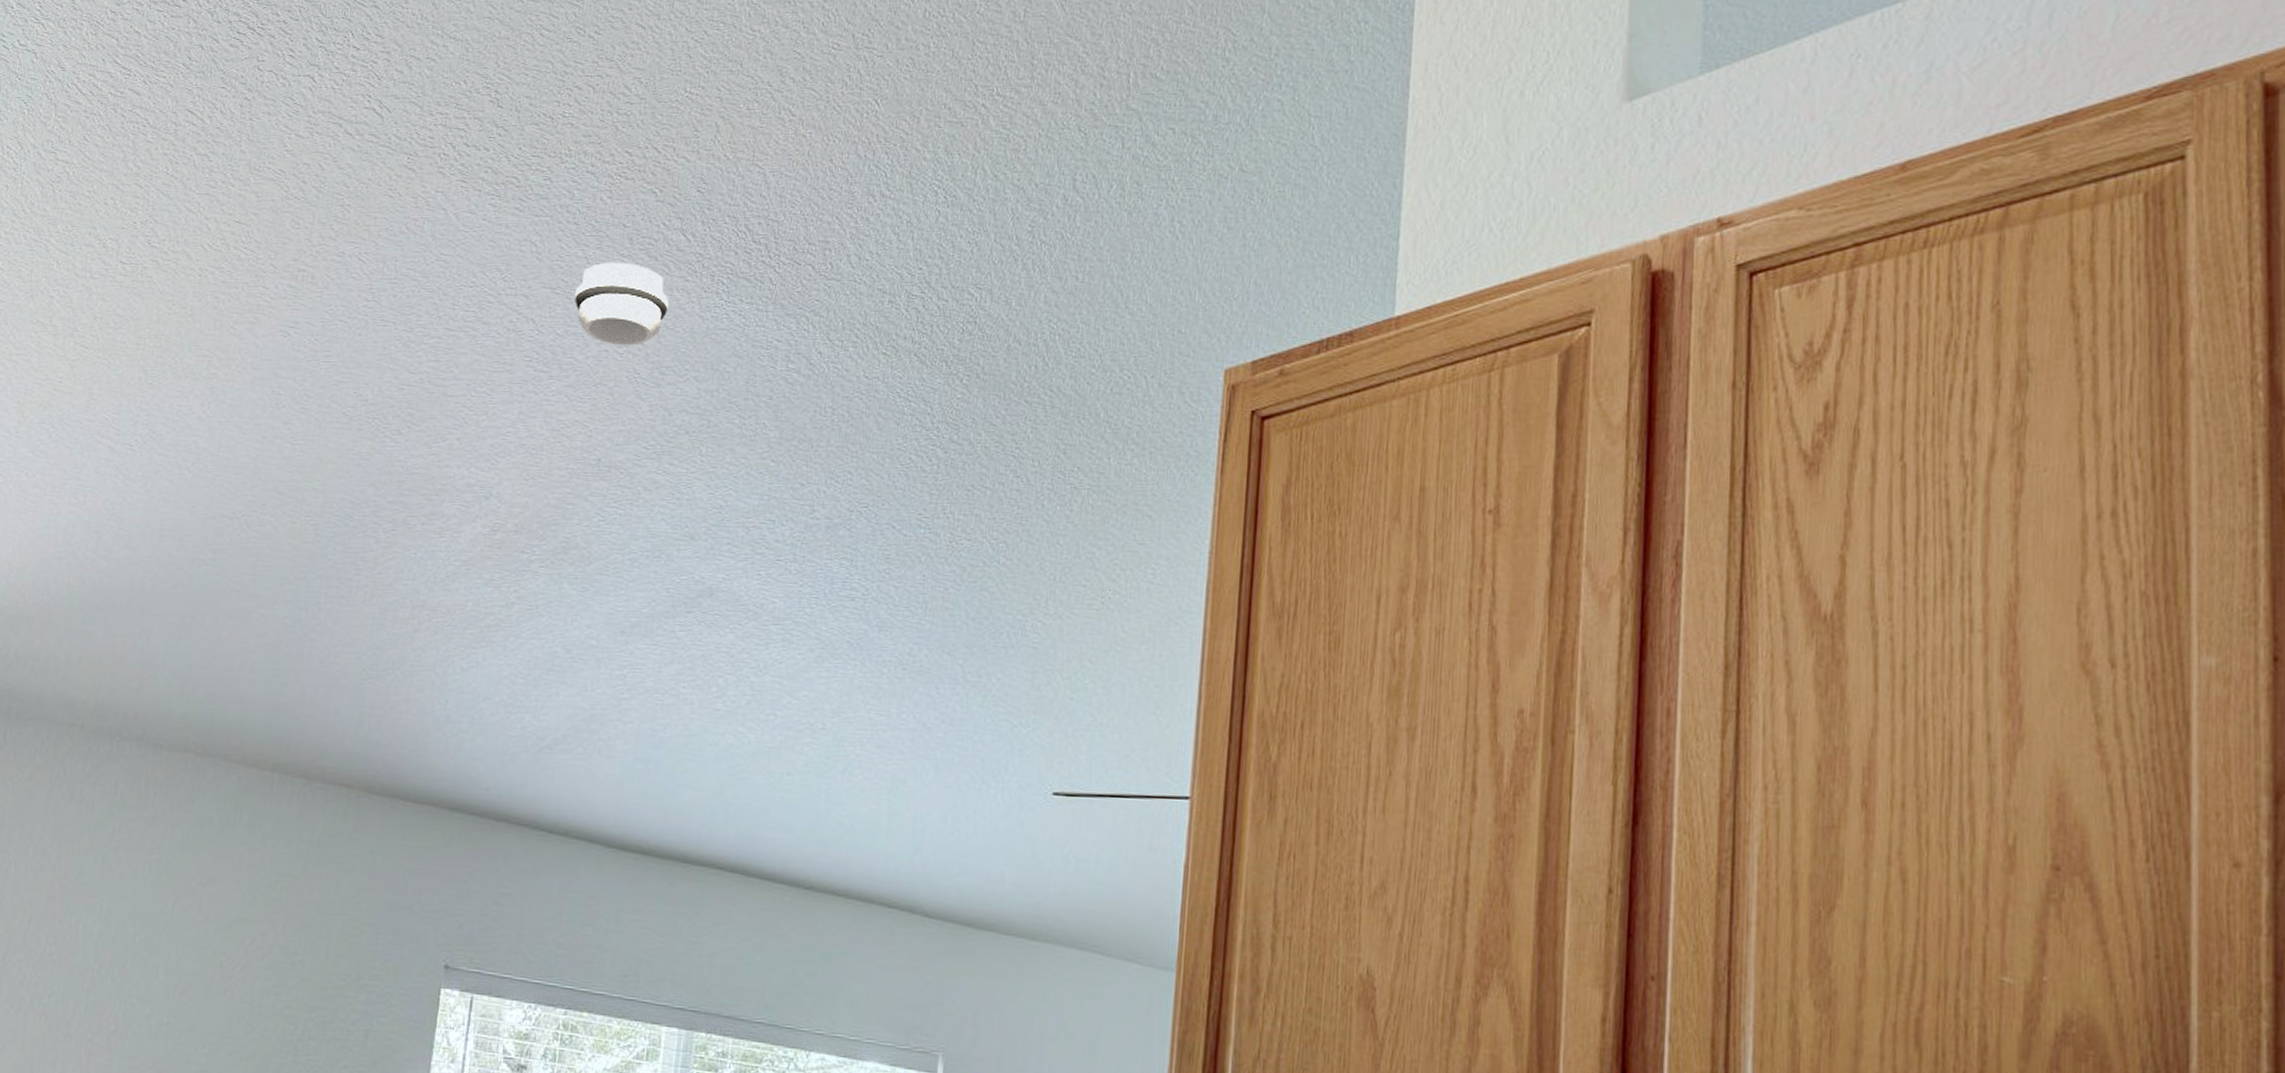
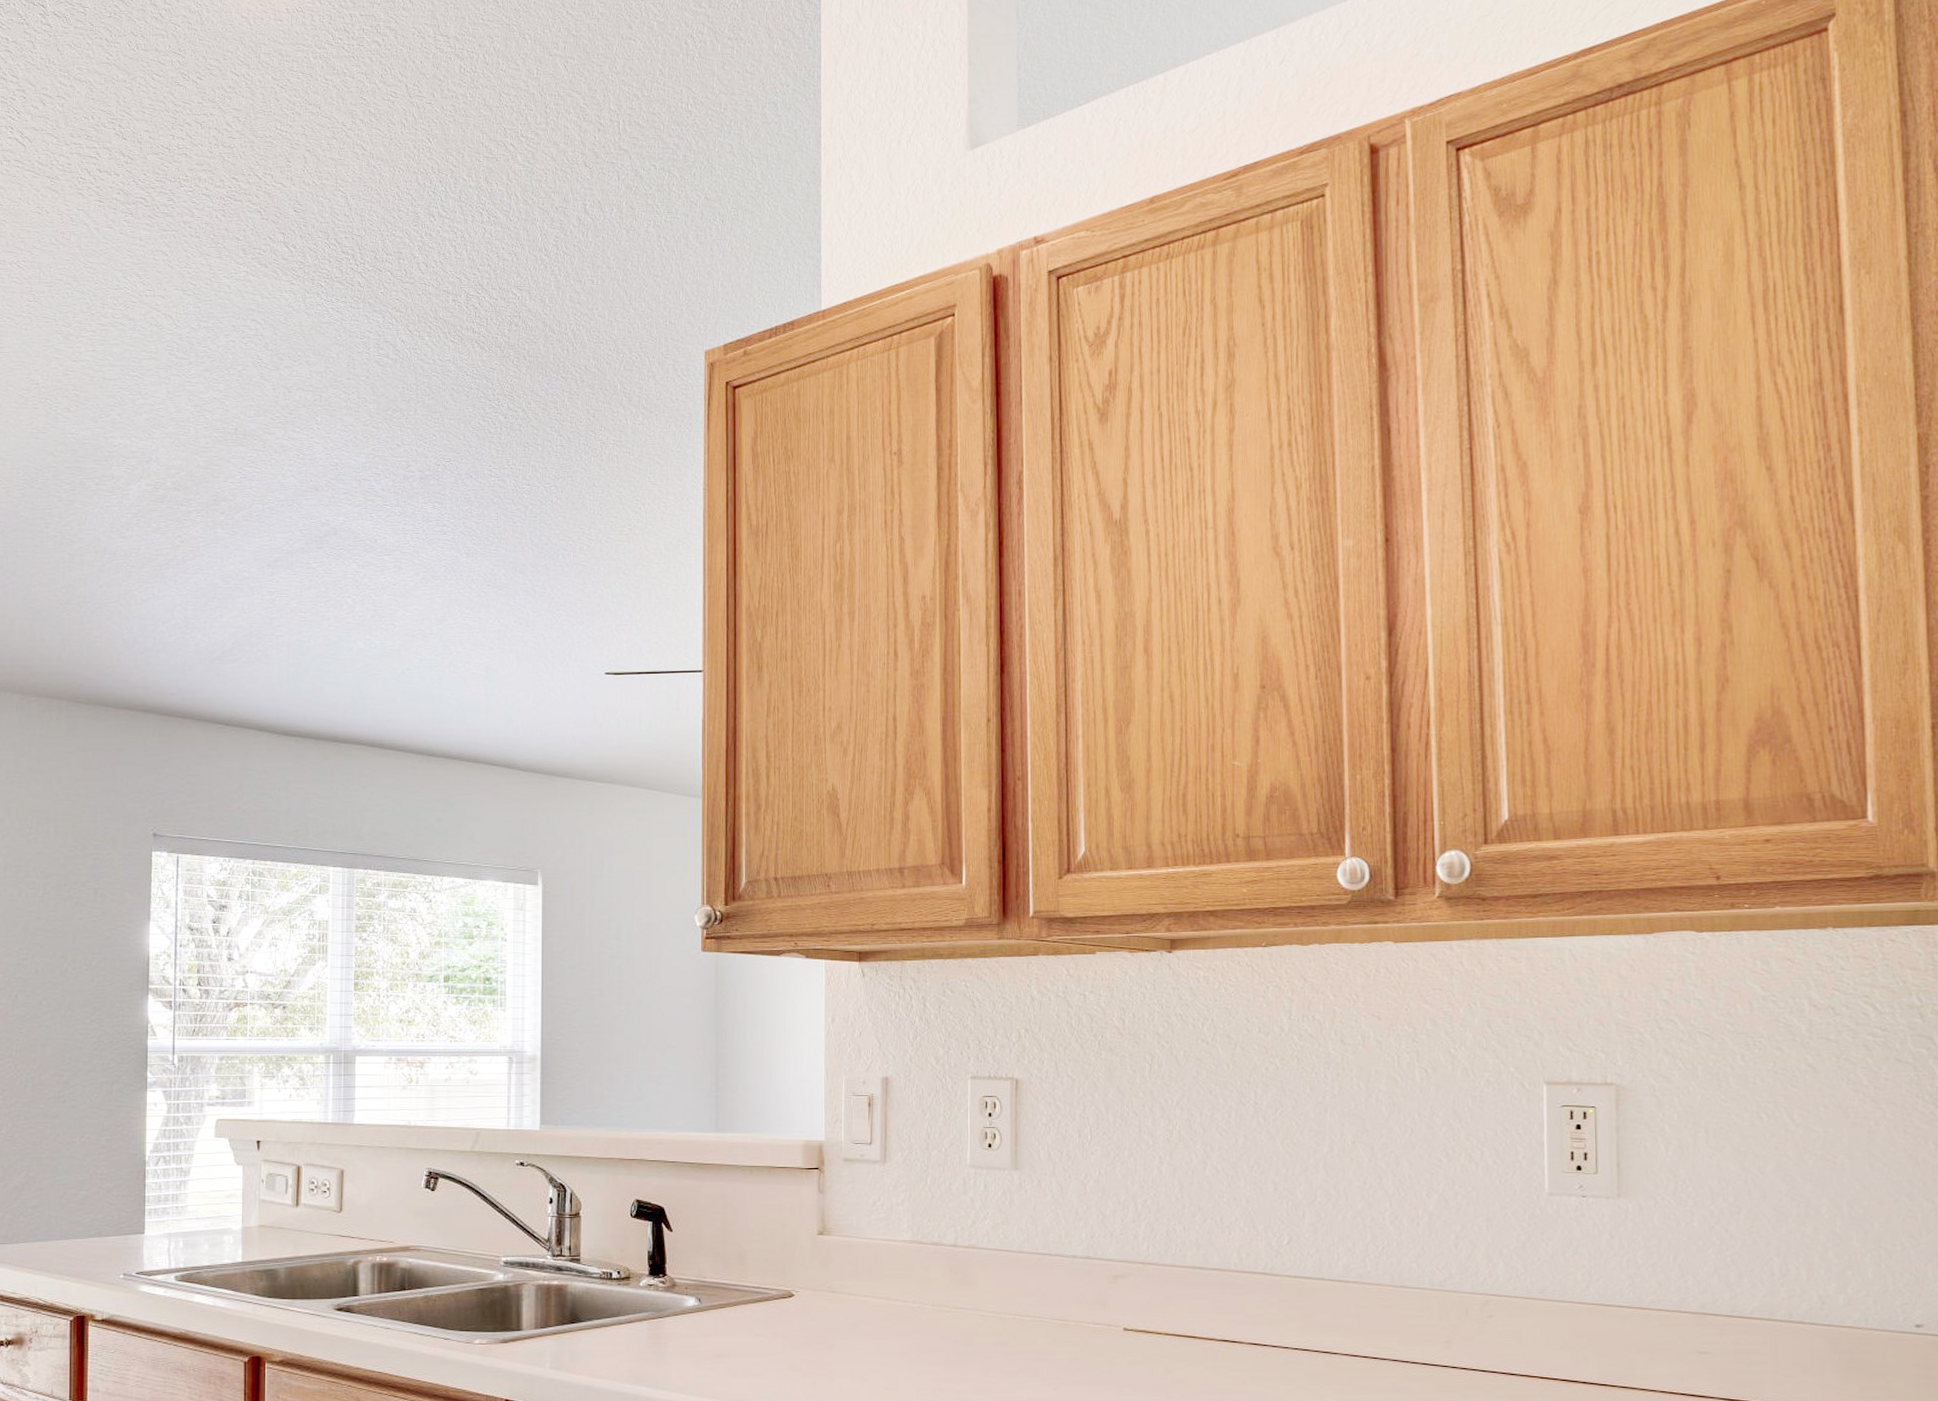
smoke detector: present [574,262,670,346] -> none [203,268,281,337]

